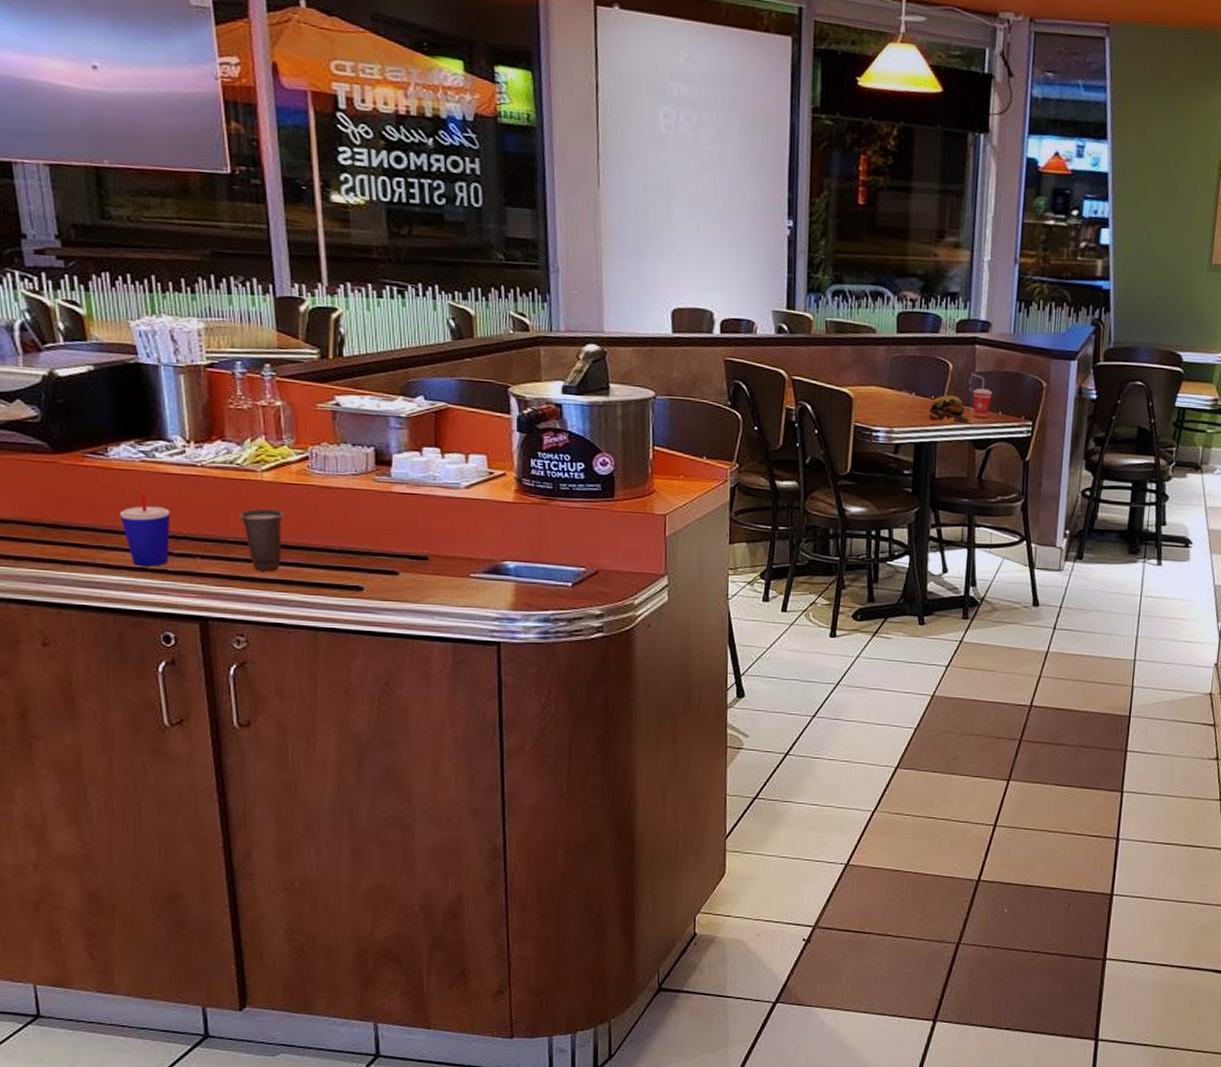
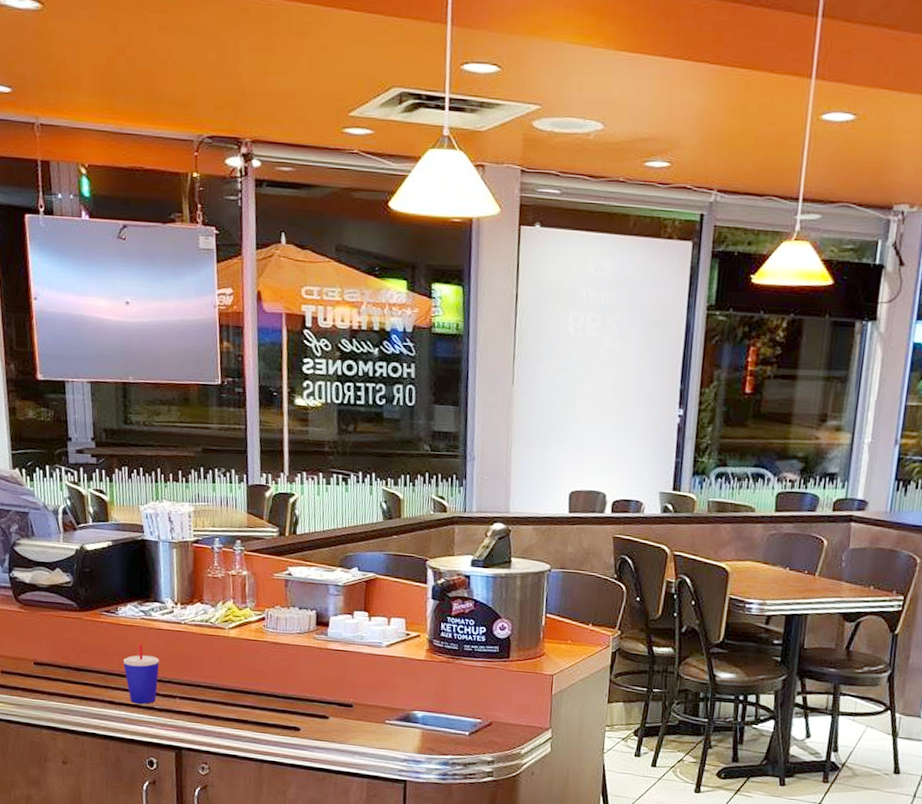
cup: present [239,509,284,572] -> none [210,660,244,712]
burger: present [928,395,969,423] -> none [800,570,841,597]
beverage cup: present [971,372,992,419] -> none [845,549,865,593]

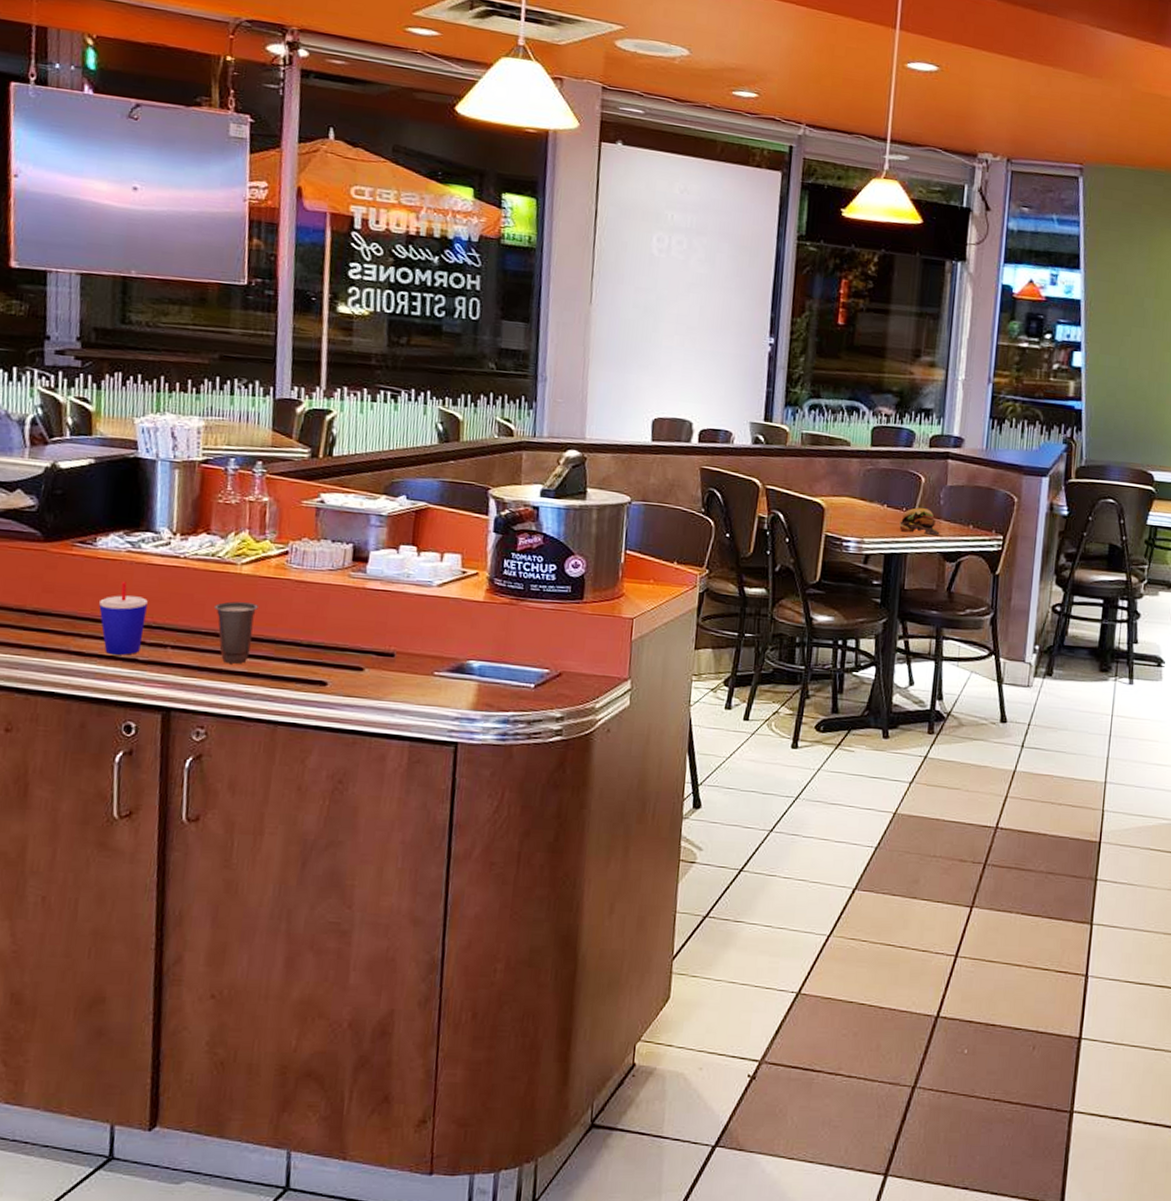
cup: none [210,660,244,712] -> present [214,601,258,664]
burger: none [800,570,841,597] -> present [899,507,940,536]

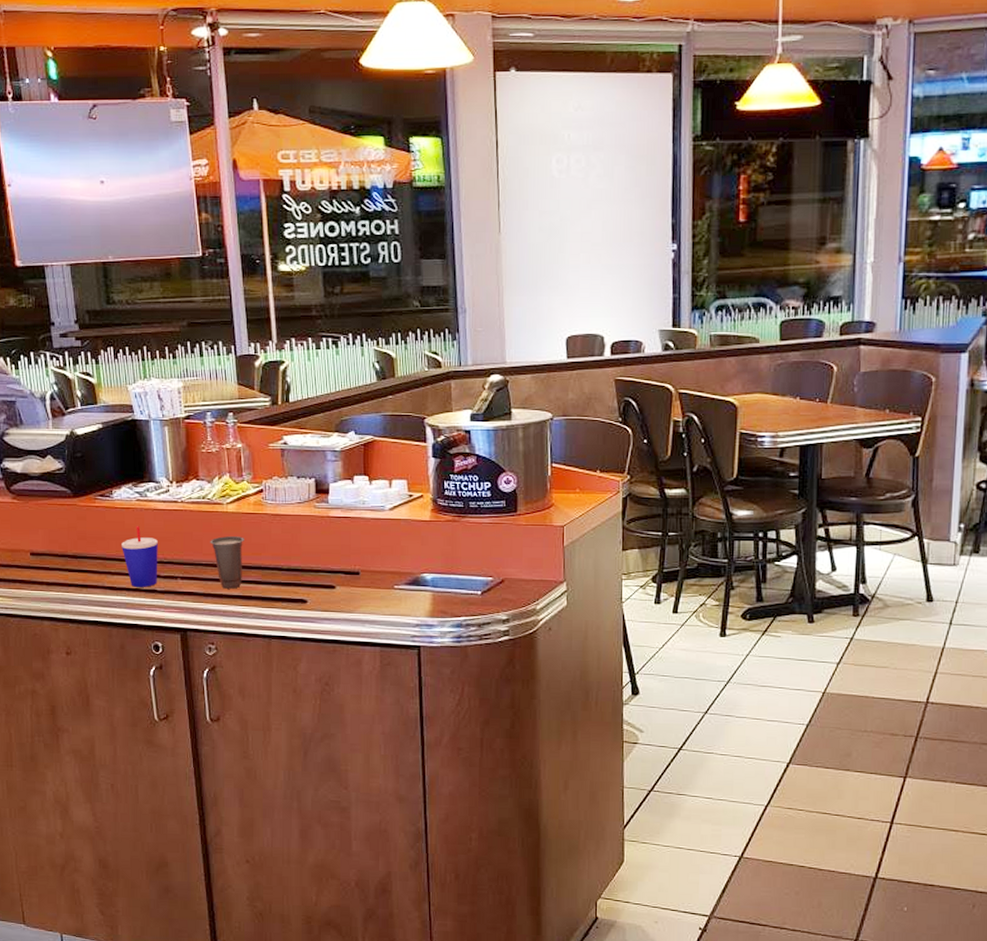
burger: present [899,507,940,536] -> none [813,397,855,423]

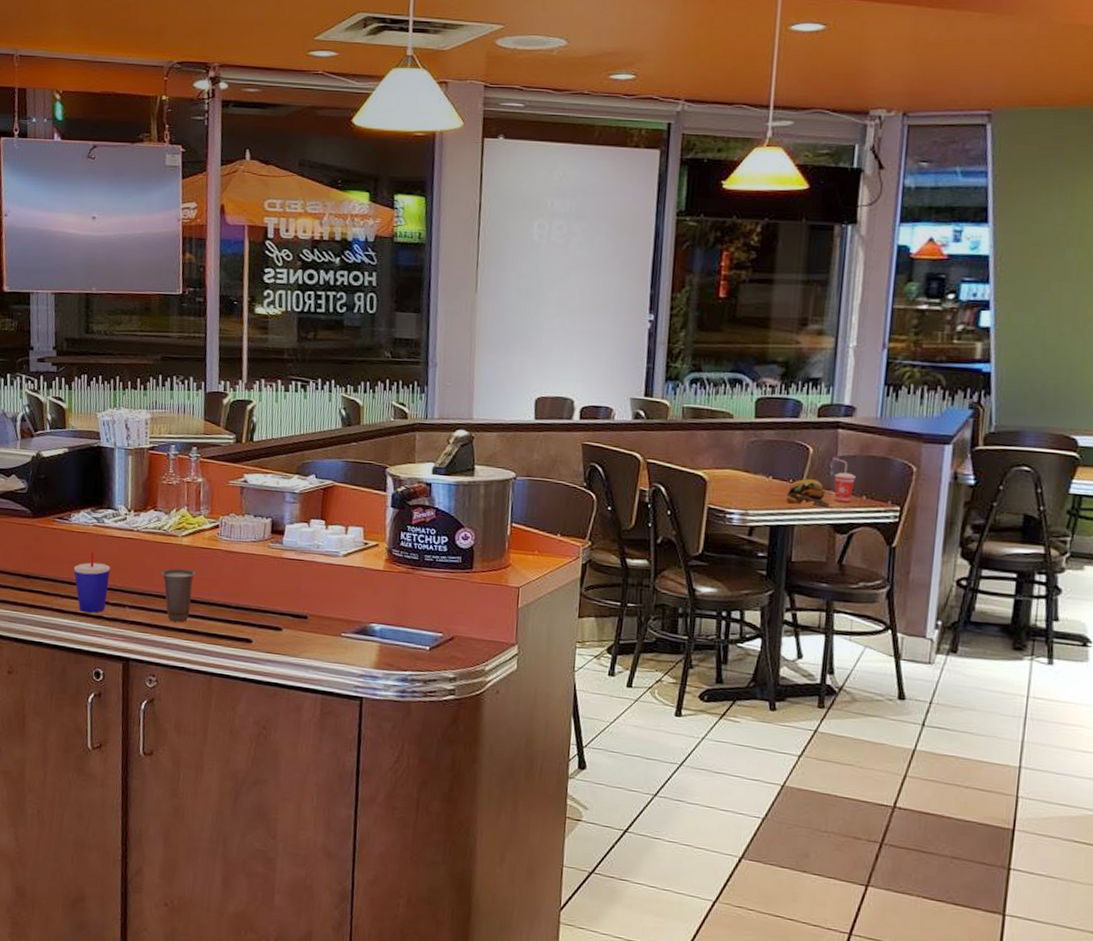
burger: none [813,397,855,423] -> present [786,479,830,507]
beverage cup: none [856,373,878,418] -> present [833,456,856,503]

